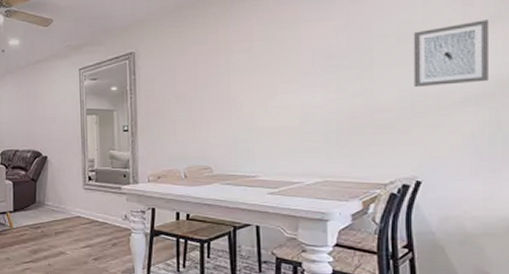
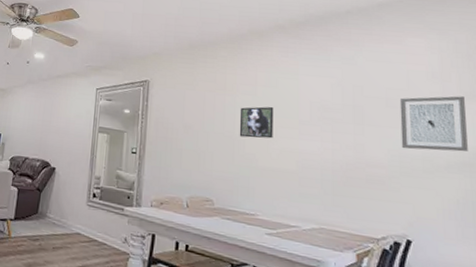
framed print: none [235,63,272,99] -> present [239,106,274,139]

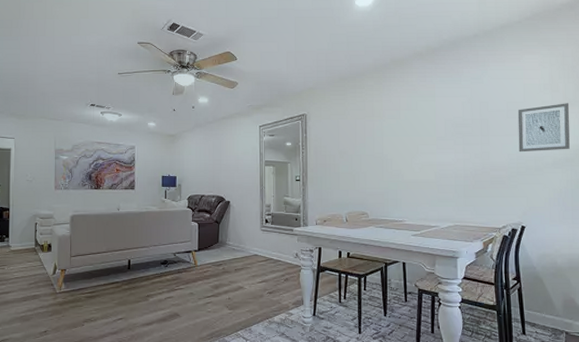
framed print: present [239,106,274,139] -> none [386,128,415,156]

